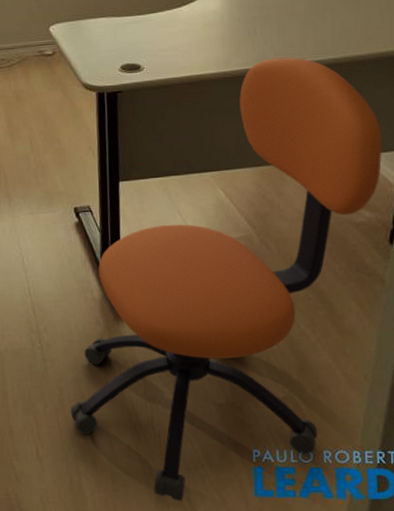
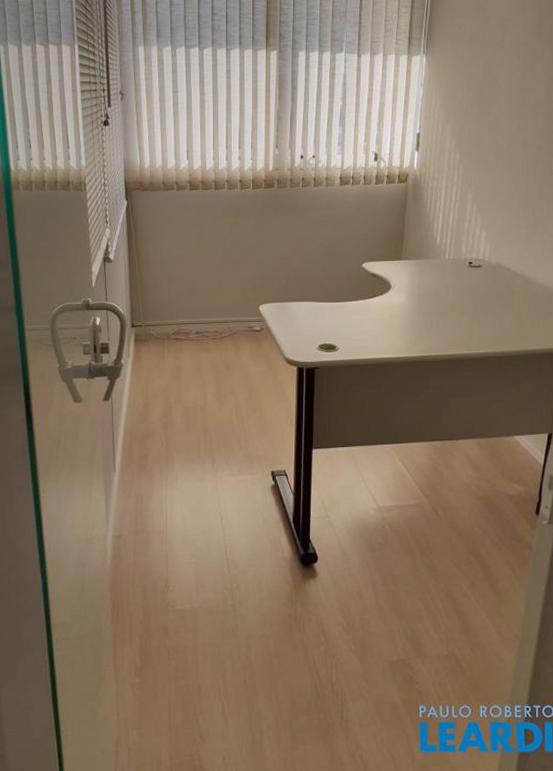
office chair: present [70,57,382,501] -> none [256,348,530,758]

